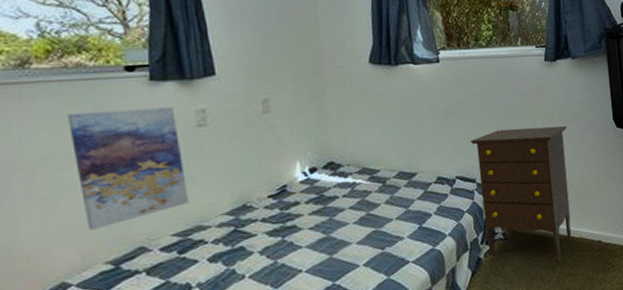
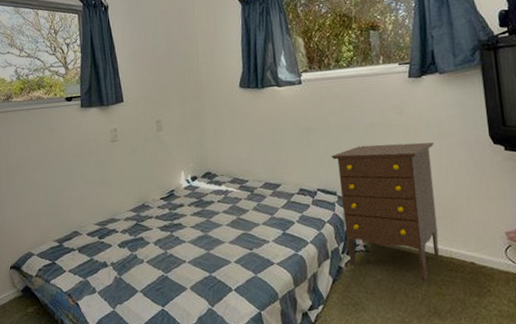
wall art: present [68,107,190,230] -> none [32,127,106,216]

